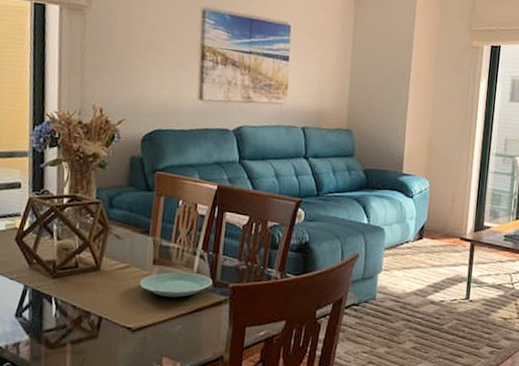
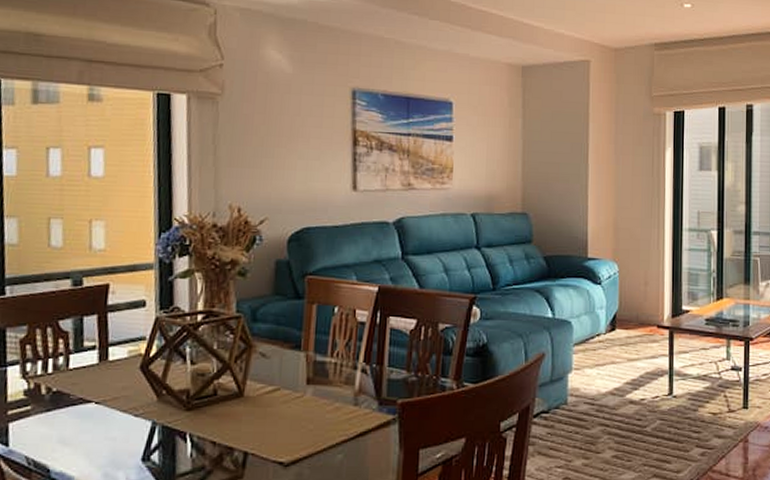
plate: present [139,272,213,298] -> none [291,391,378,421]

